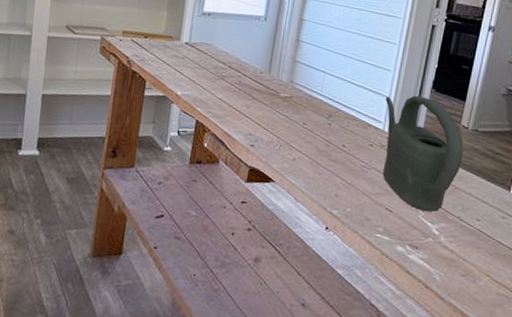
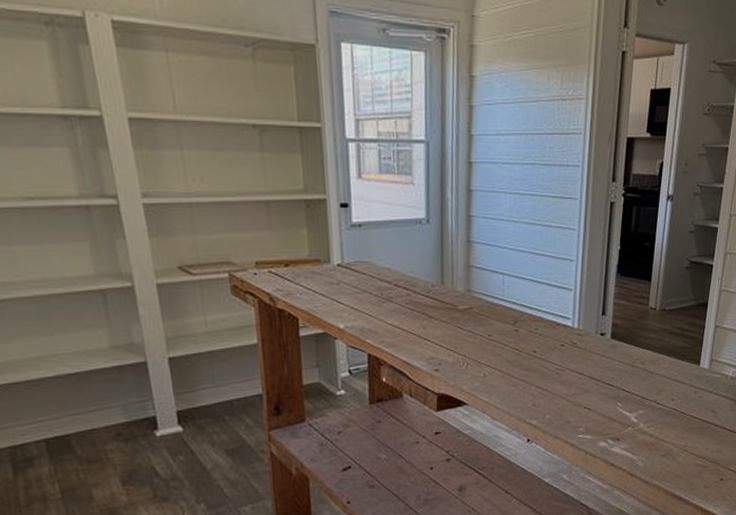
watering can: present [382,95,464,212] -> none [571,283,653,402]

